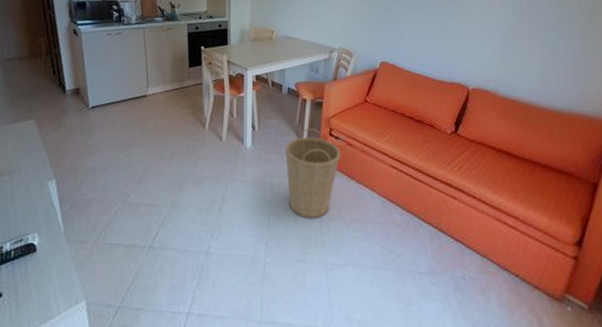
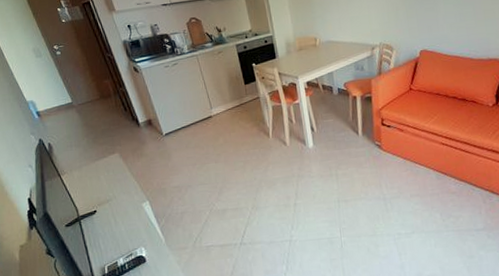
basket: present [285,129,341,219] -> none [344,121,395,200]

